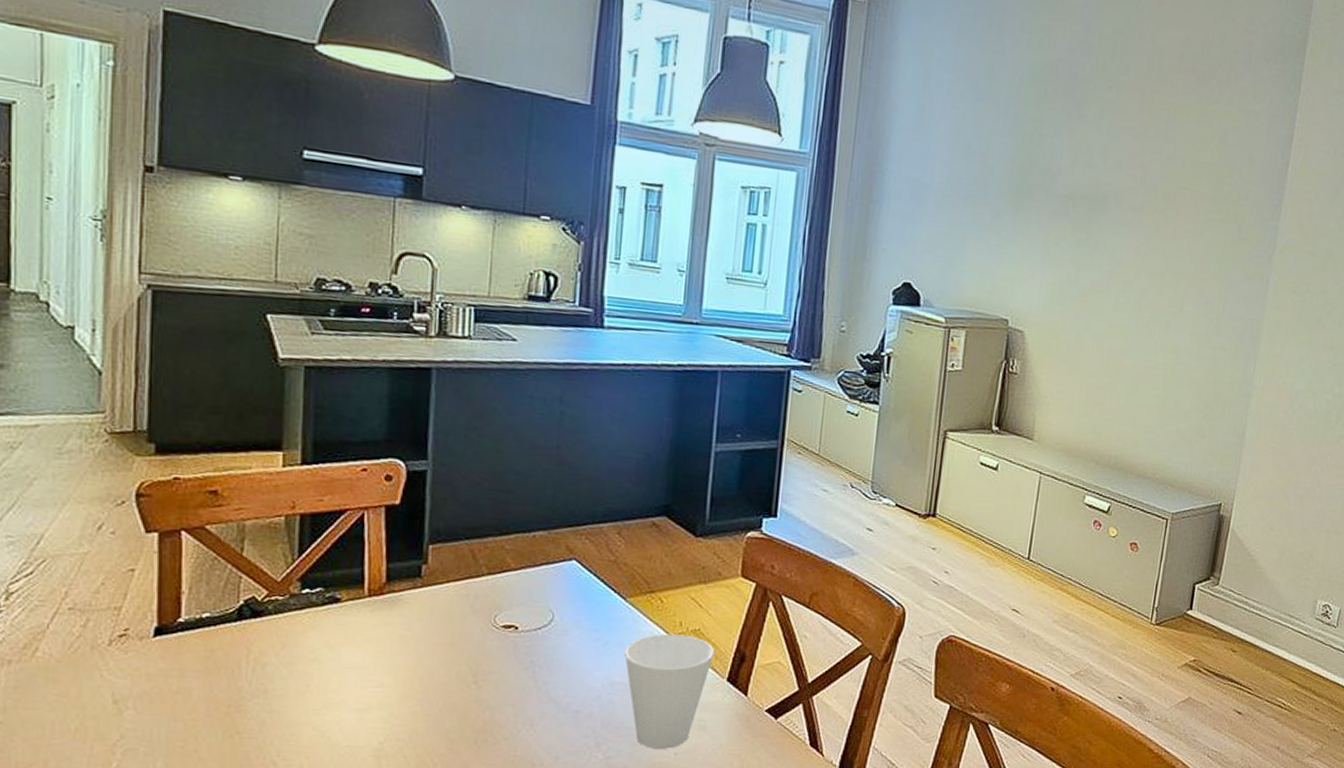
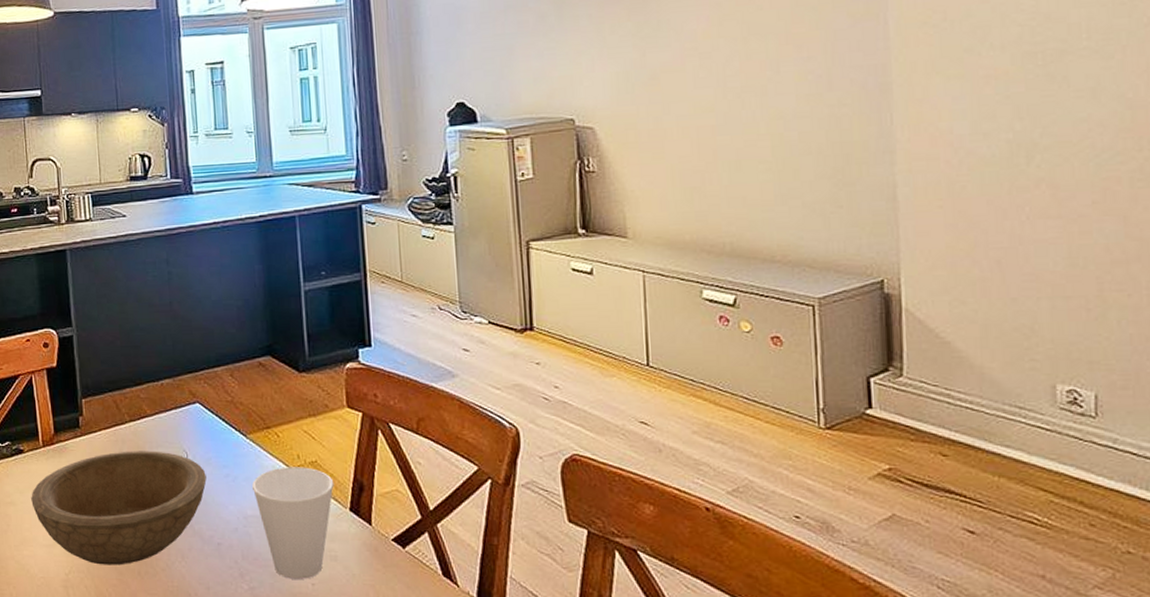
bowl: none [344,607,573,733] -> present [31,451,207,565]

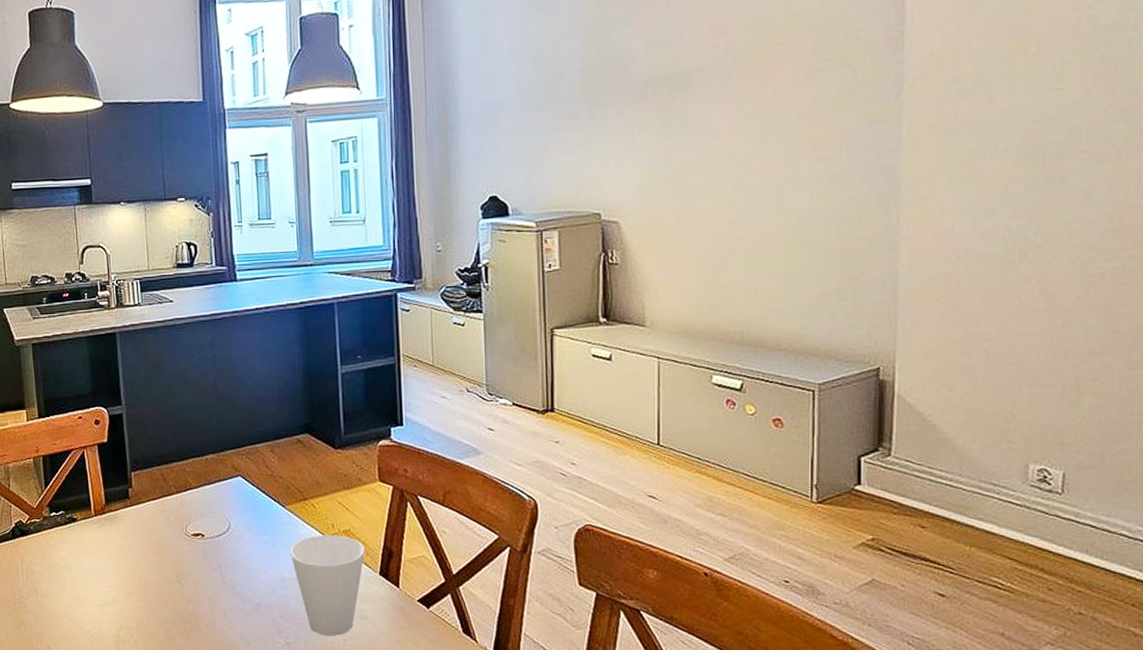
bowl: present [31,451,207,565] -> none [84,520,248,623]

